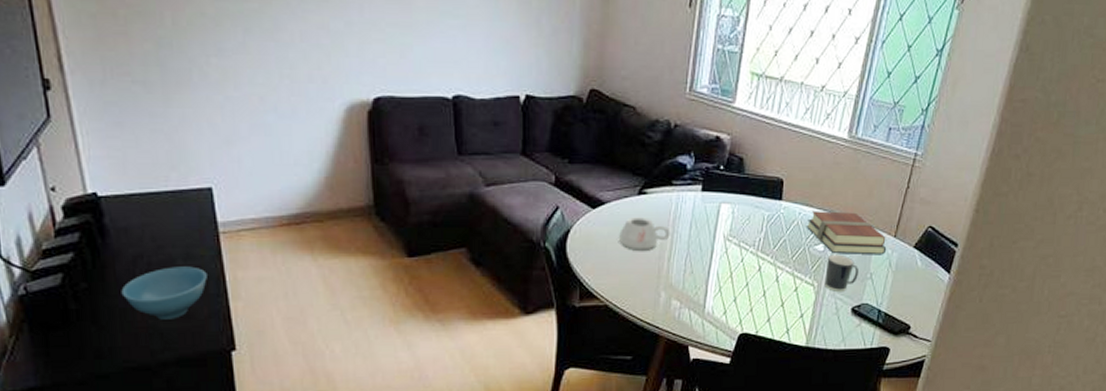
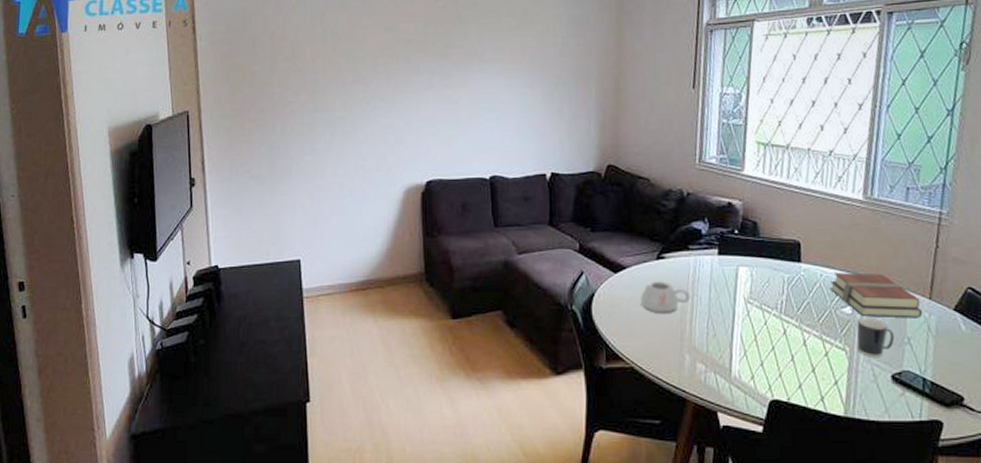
bowl: present [121,266,207,320] -> none [228,326,292,373]

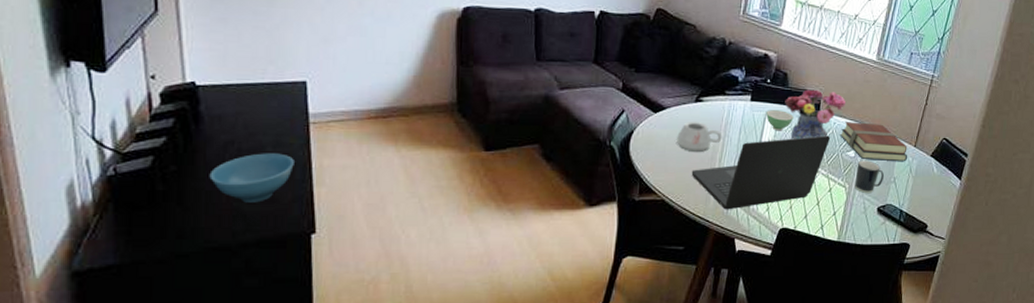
bowl: none [228,326,292,373] -> present [209,153,294,203]
laptop: none [660,289,819,379] -> present [691,135,831,210]
bowl: none [738,263,771,287] -> present [766,110,794,131]
flower arrangement: none [758,238,833,296] -> present [785,89,847,139]

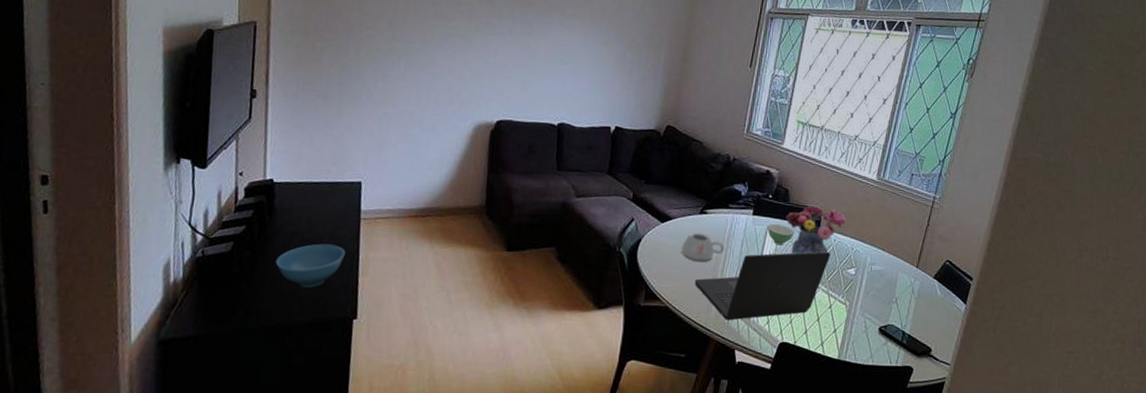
books: present [840,122,908,162] -> none [840,239,910,283]
mug: present [854,160,884,193] -> none [855,278,885,312]

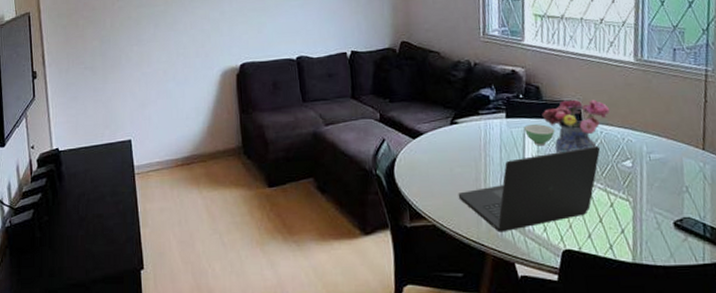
bowl: present [275,243,345,288] -> none [69,201,126,245]
cup: present [682,232,725,262] -> none [438,144,484,174]

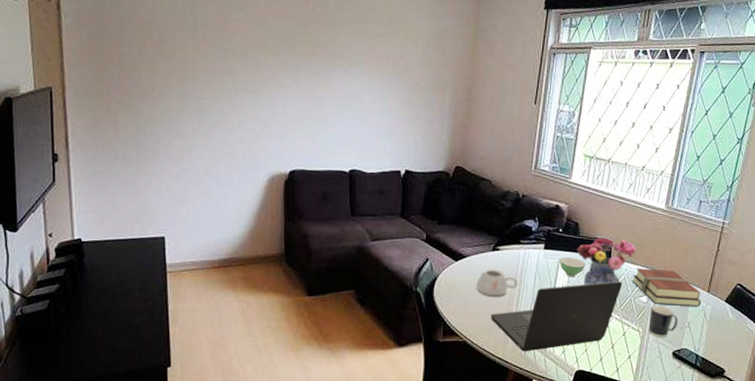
cup: none [438,144,484,174] -> present [476,269,518,297]
books: none [610,128,698,169] -> present [632,268,702,307]
mug: none [637,169,673,206] -> present [648,305,677,337]

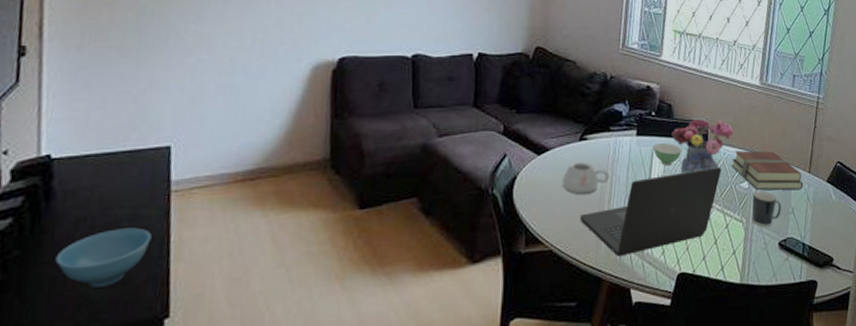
bowl: none [90,297,155,340] -> present [55,227,152,288]

